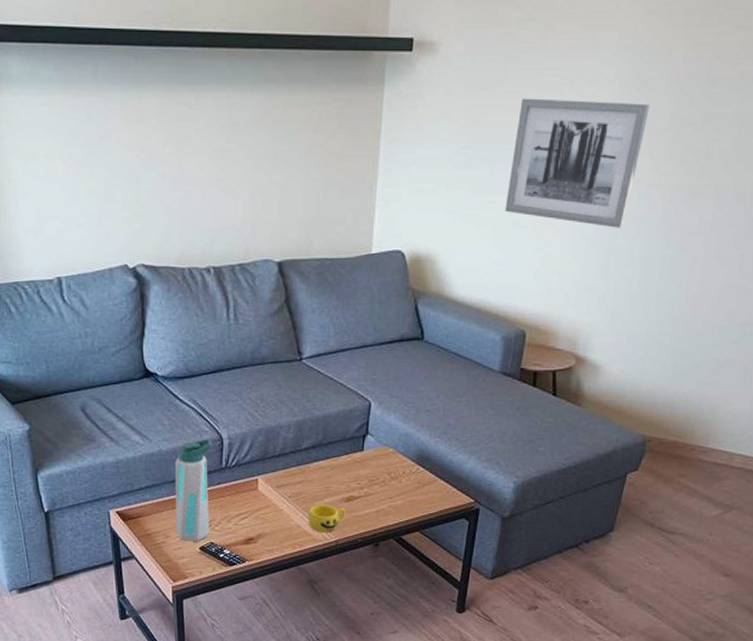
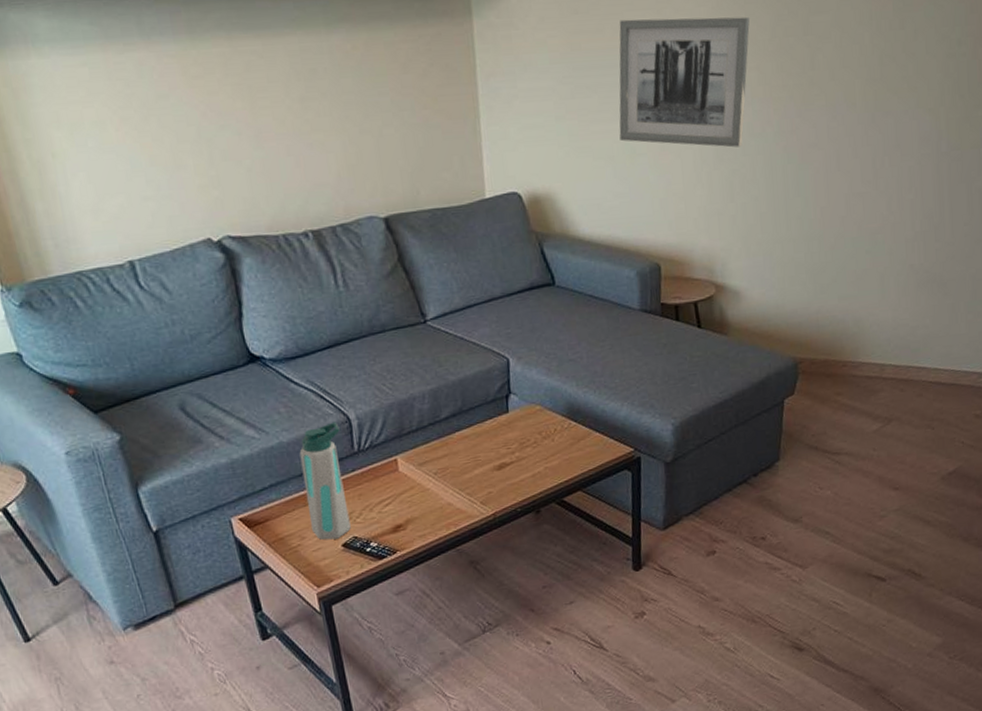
cup: present [308,504,346,533] -> none [458,476,500,508]

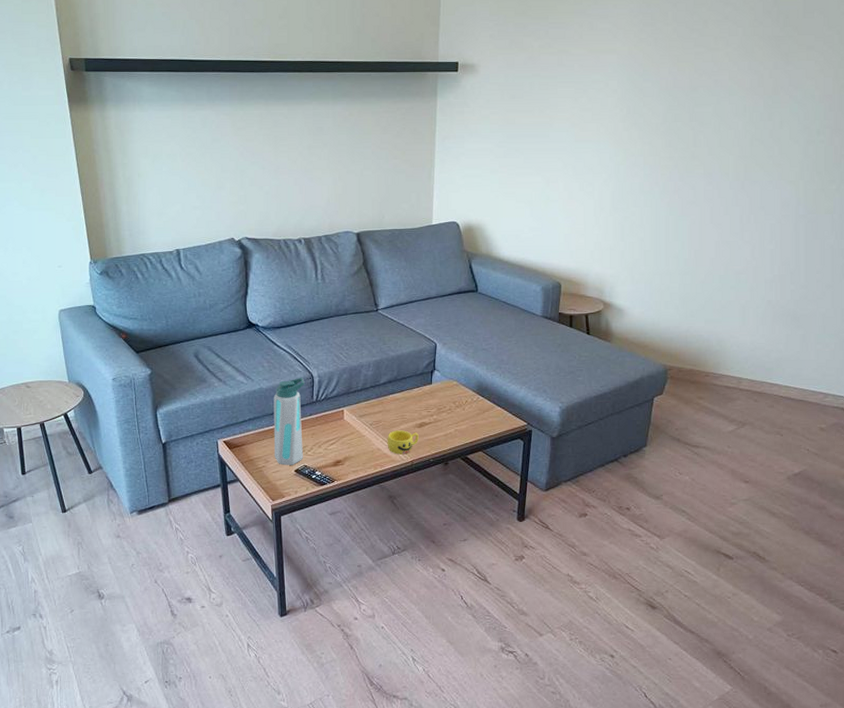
cup: none [458,476,500,508] -> present [387,430,419,455]
wall art: present [619,16,750,148] -> none [538,104,646,200]

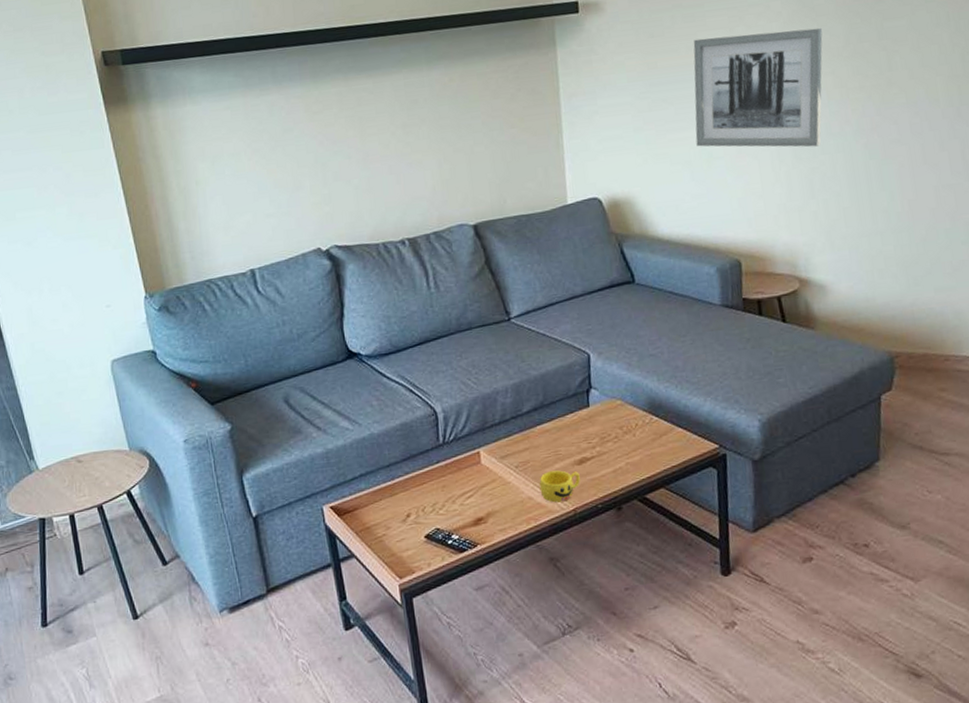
water bottle: present [273,377,305,465] -> none [388,414,434,531]
wall art: none [538,104,646,200] -> present [693,28,823,147]

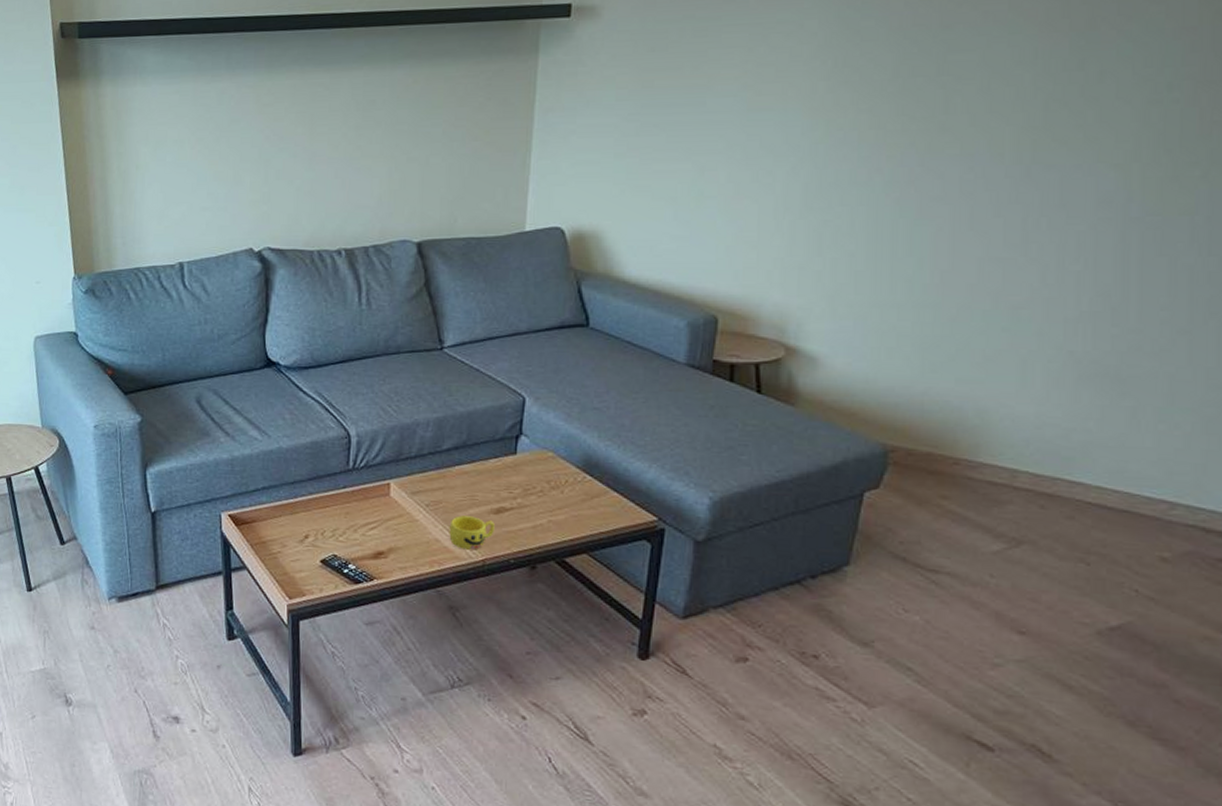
wall art: present [693,28,823,147] -> none [686,55,865,196]

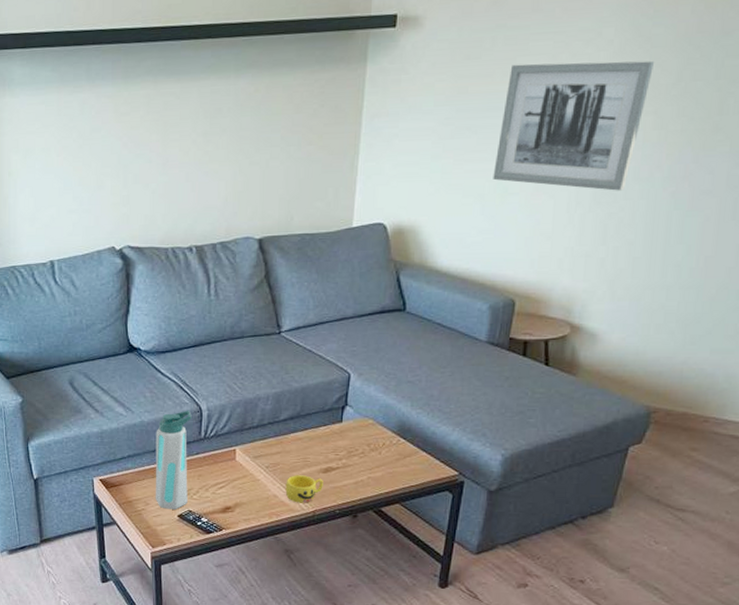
water bottle: none [293,435,338,554] -> present [155,410,192,510]
wall art: none [686,55,865,196] -> present [493,60,654,191]

